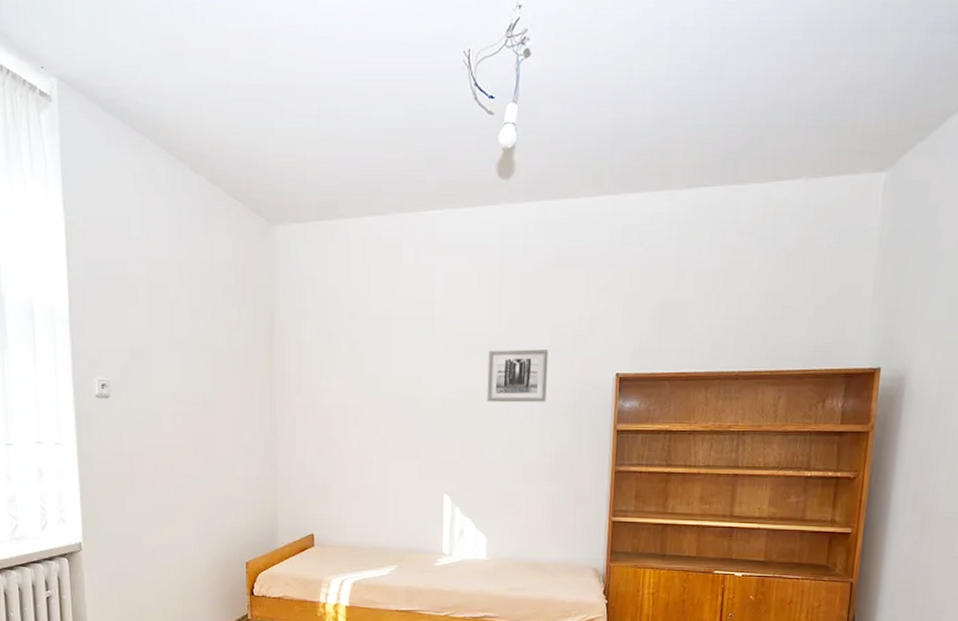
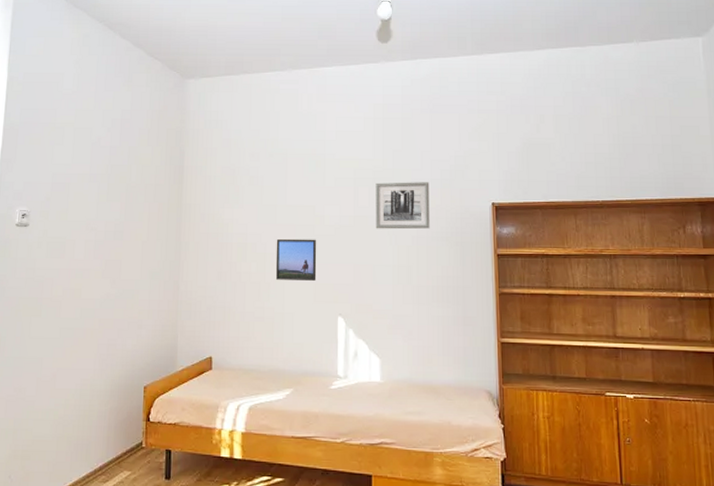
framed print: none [378,412,423,457] -> present [275,238,317,281]

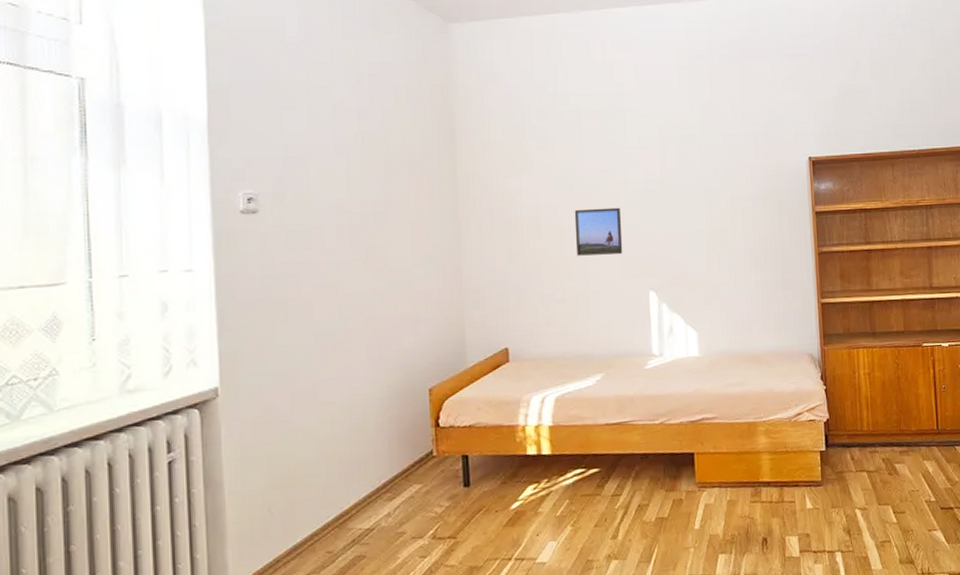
wall art: present [375,182,430,229] -> none [683,137,745,192]

